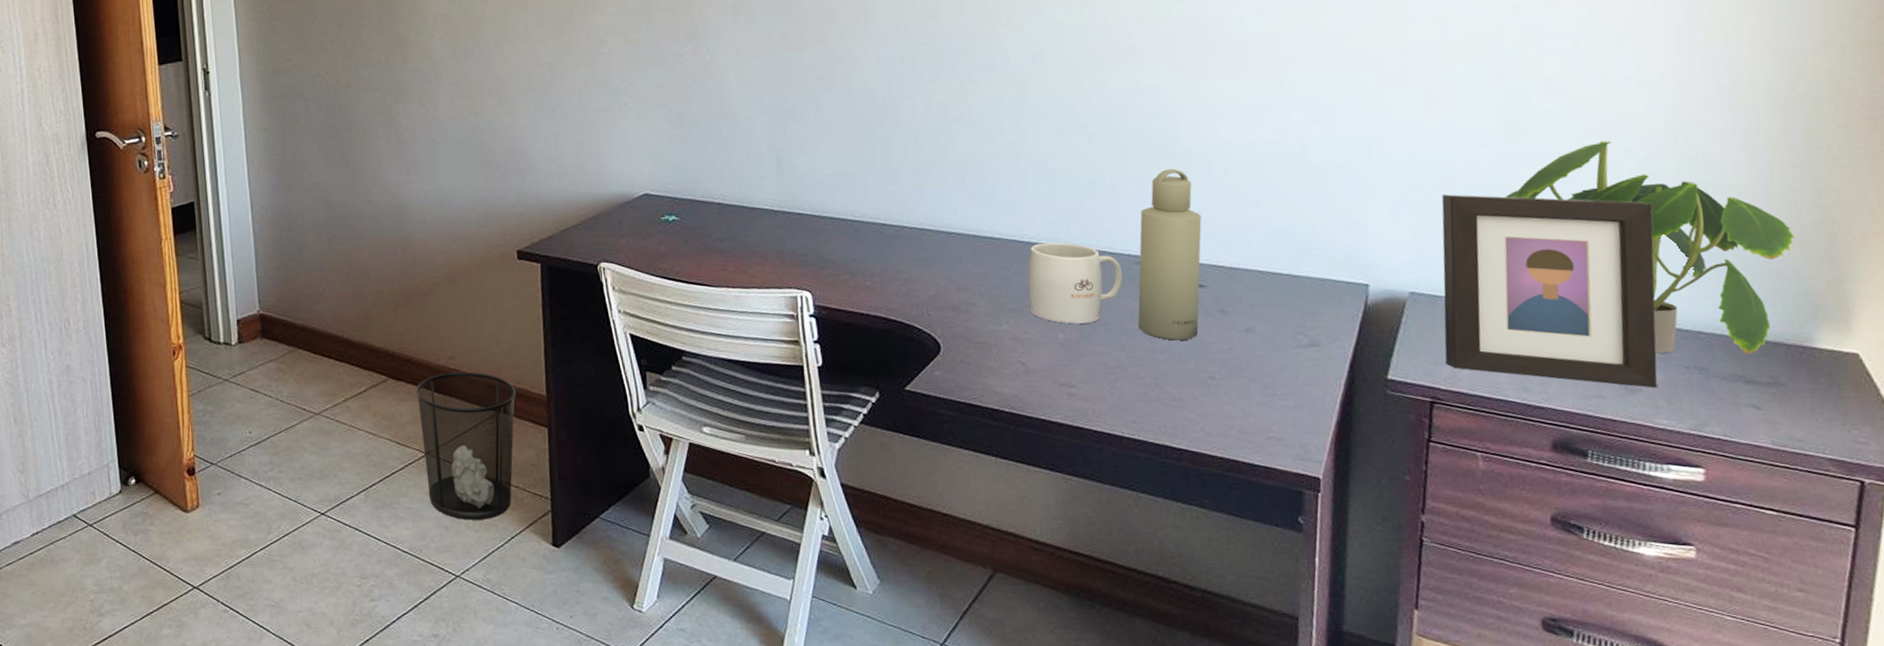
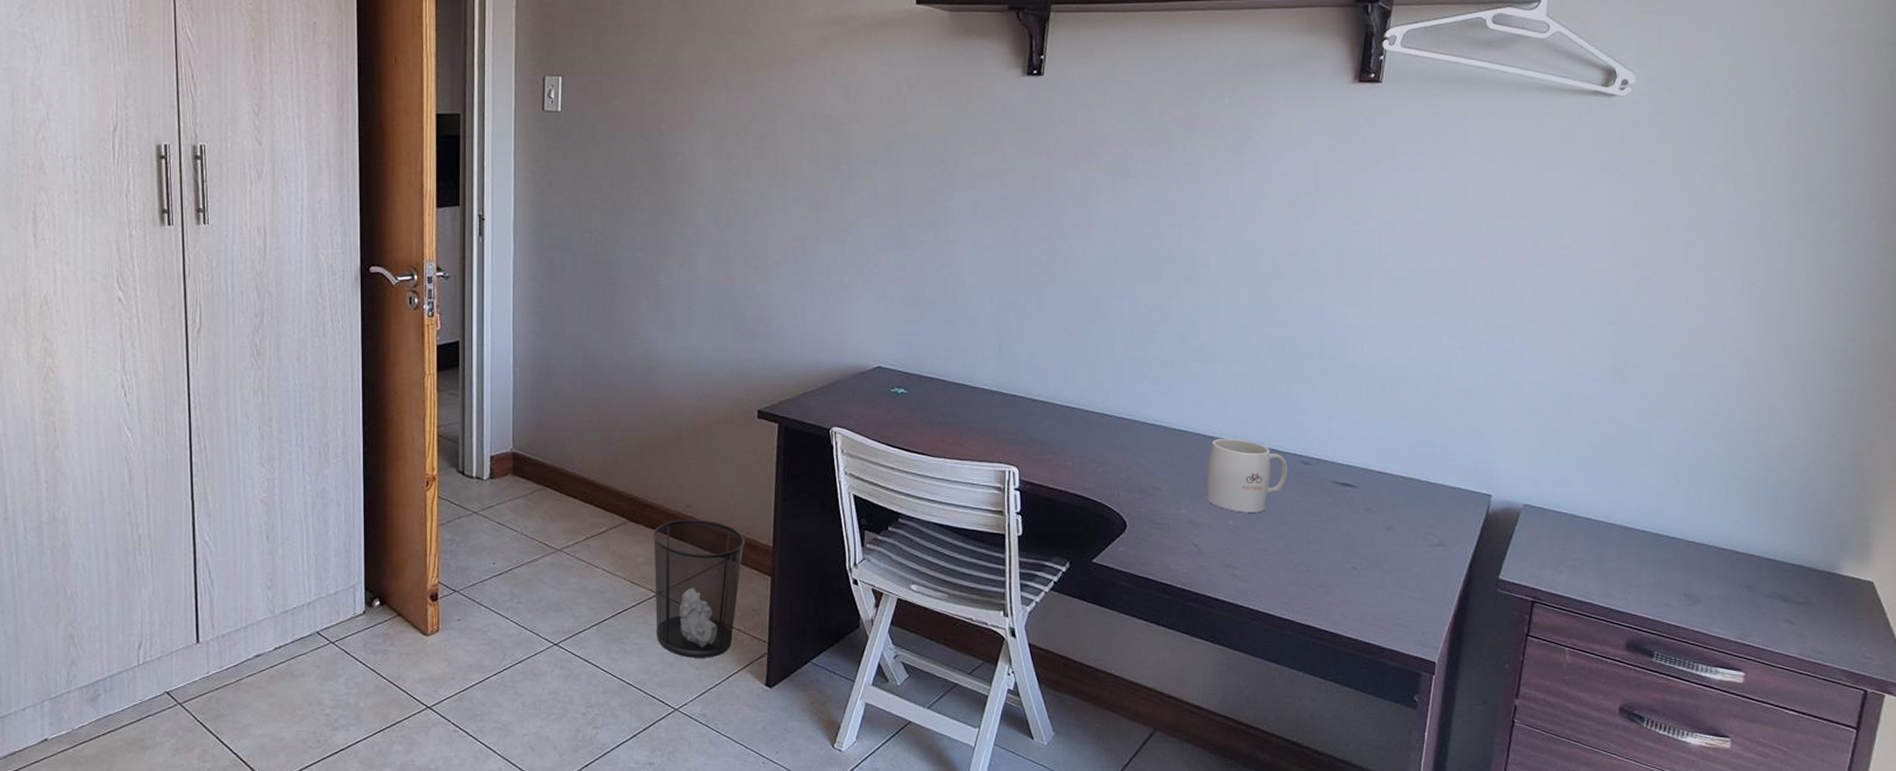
bottle: present [1137,168,1202,341] -> none [1296,380,1359,533]
picture frame: present [1441,194,1658,388] -> none [1548,421,1725,601]
plant: present [1504,141,1795,355] -> none [1608,385,1834,577]

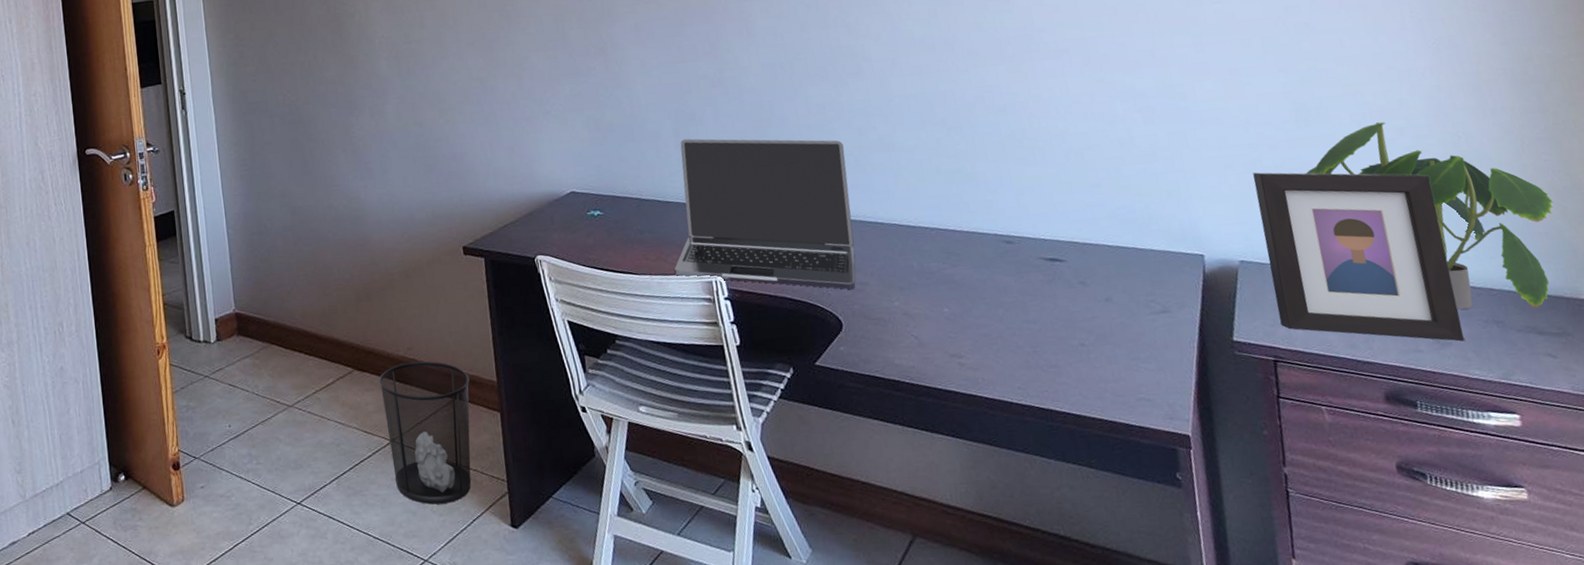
laptop: none [970,326,1163,492] -> present [674,138,856,290]
mug: present [1206,438,1288,513] -> none [909,225,994,299]
picture frame: none [1548,421,1725,601] -> present [1253,172,1465,342]
plant: none [1608,385,1834,577] -> present [1305,122,1554,310]

